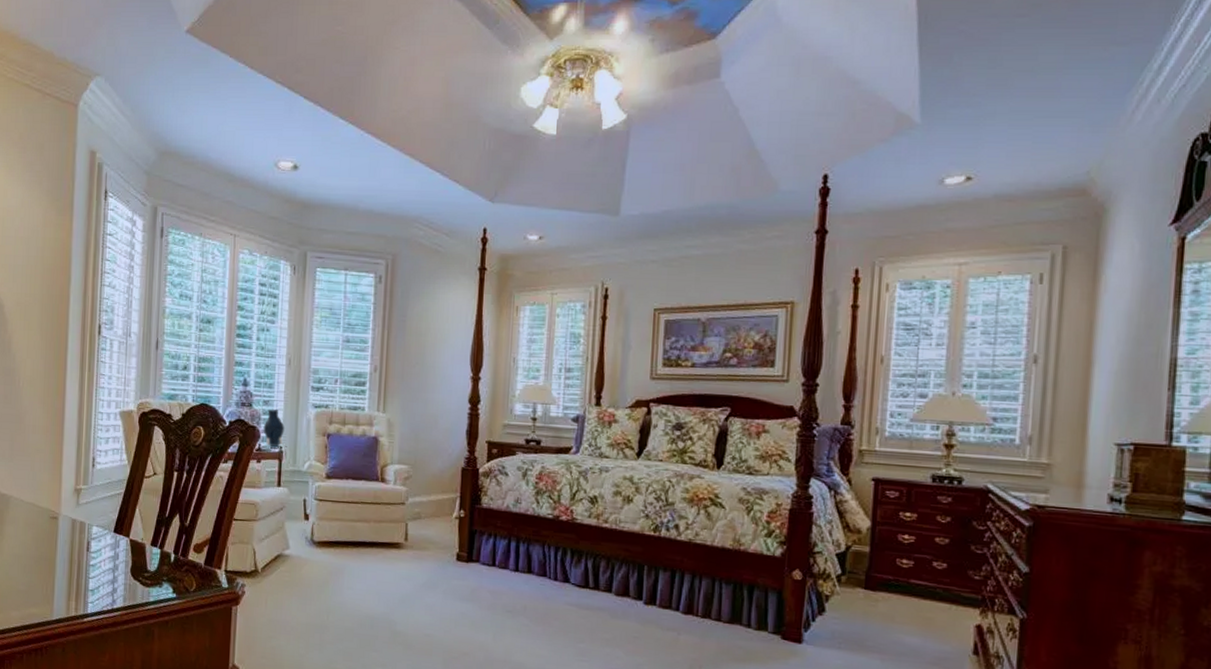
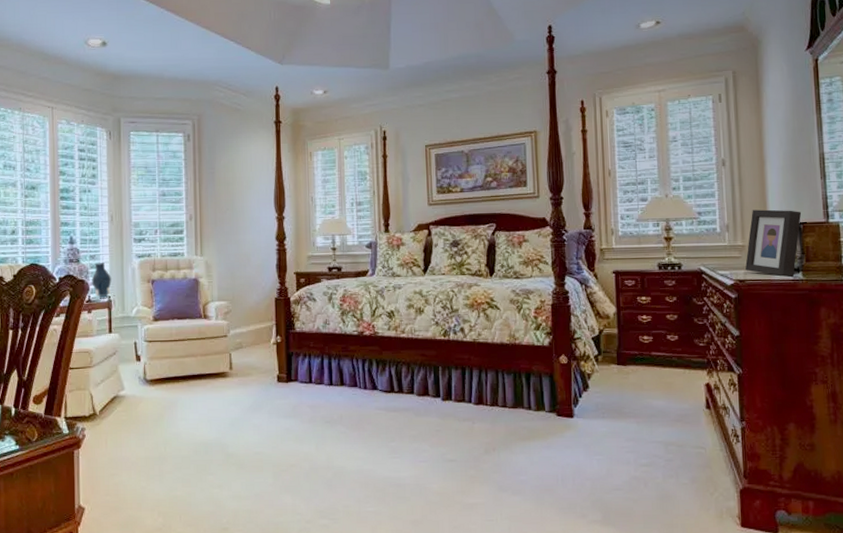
picture frame: none [1046,421,1135,510] -> present [744,209,802,278]

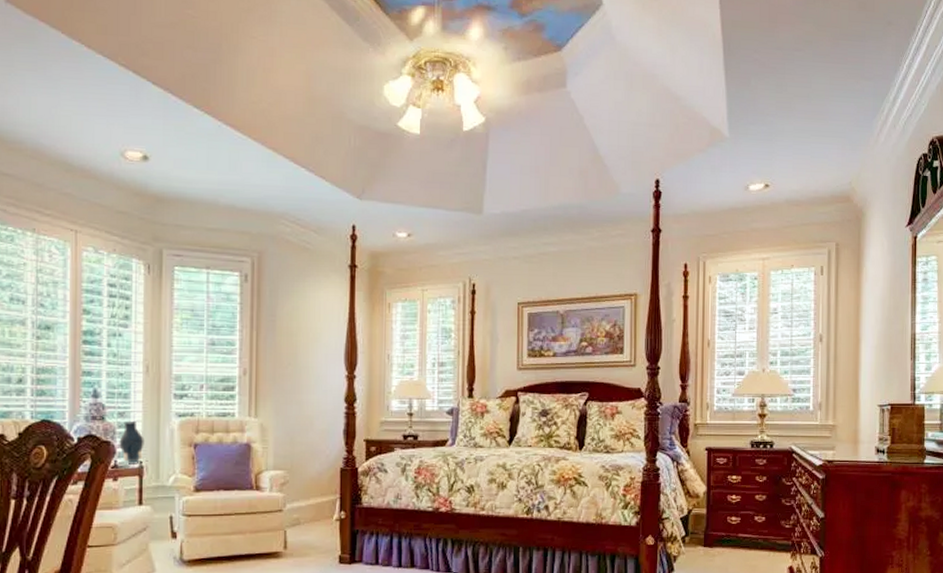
picture frame: present [744,209,802,278] -> none [833,389,891,459]

